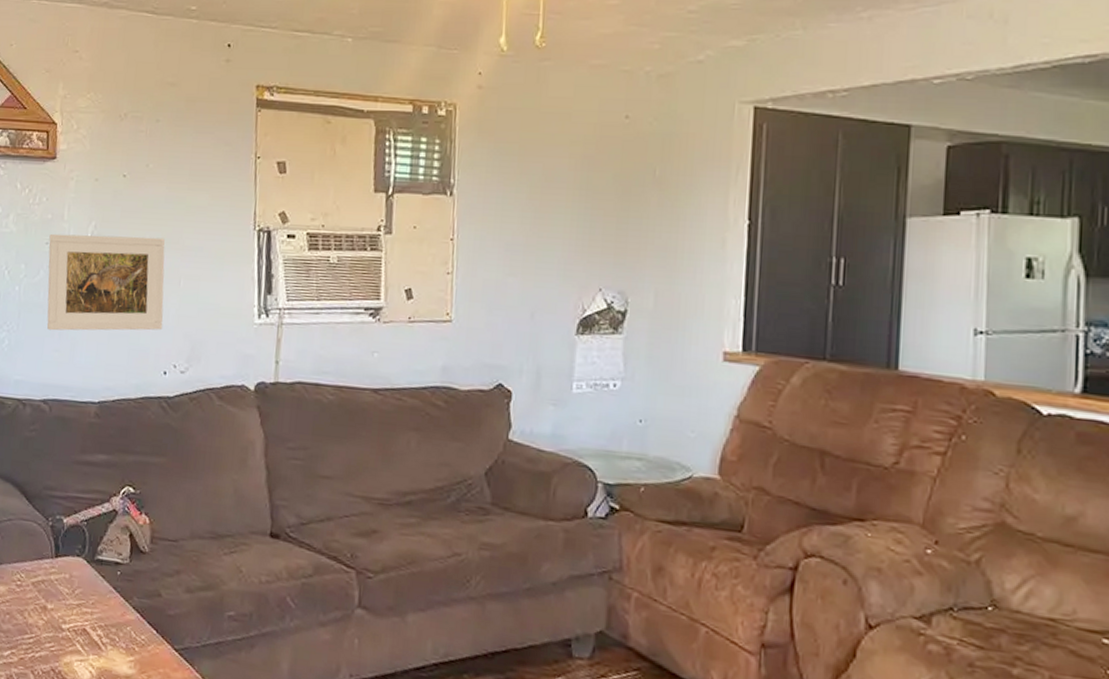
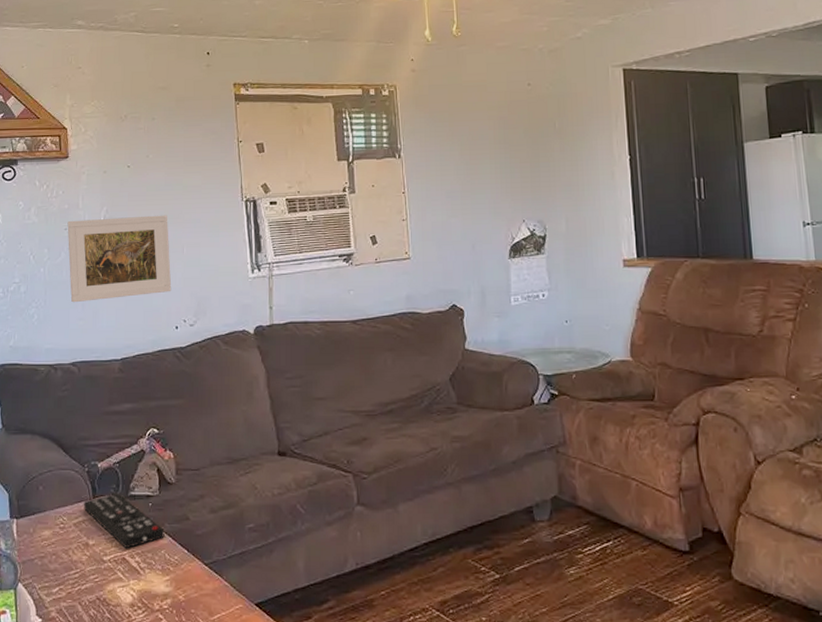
remote control: none [43,554,133,620] -> present [83,493,165,549]

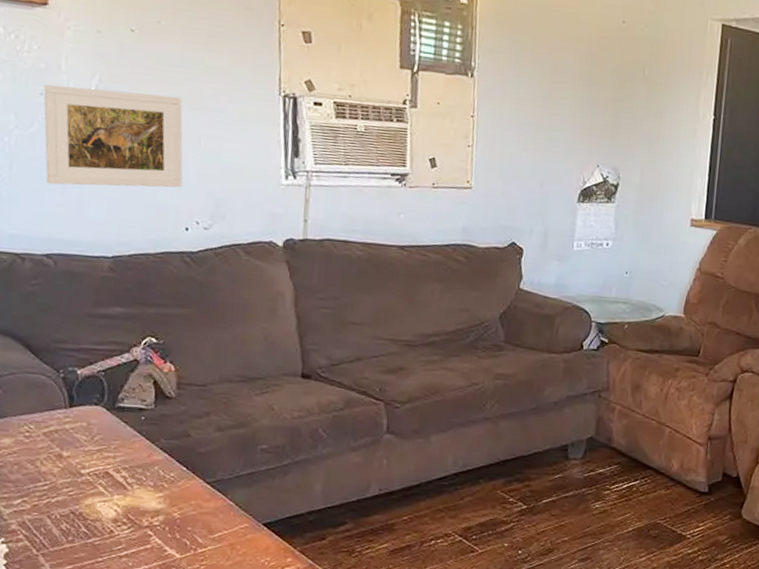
remote control: present [83,493,165,549] -> none [56,403,160,463]

